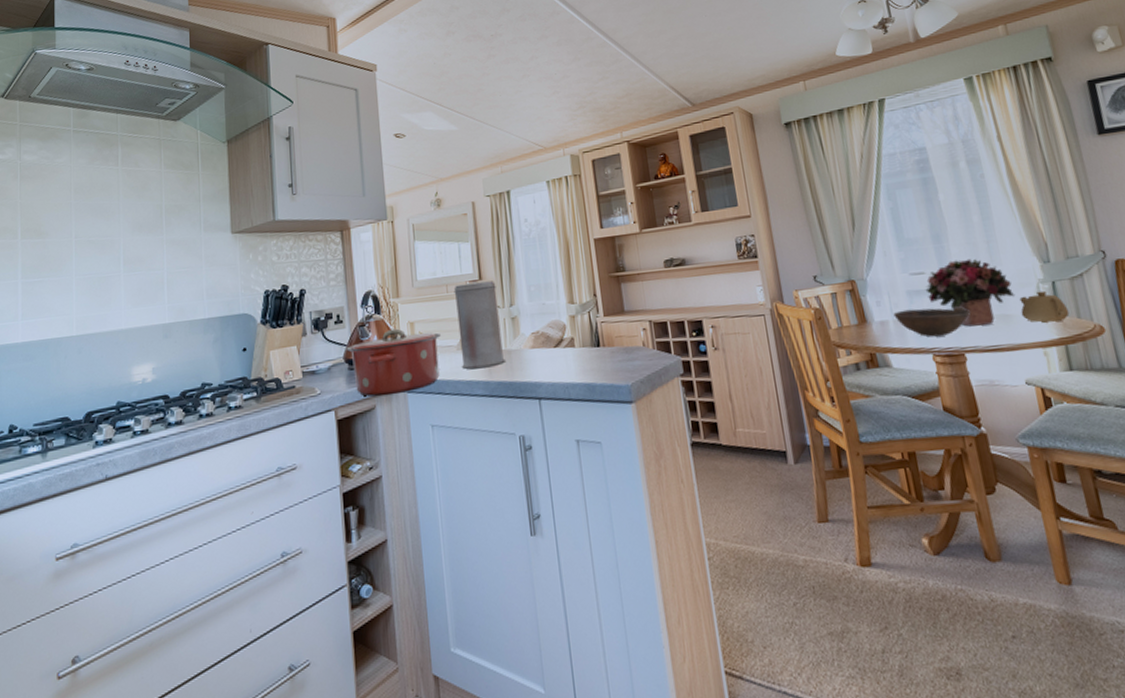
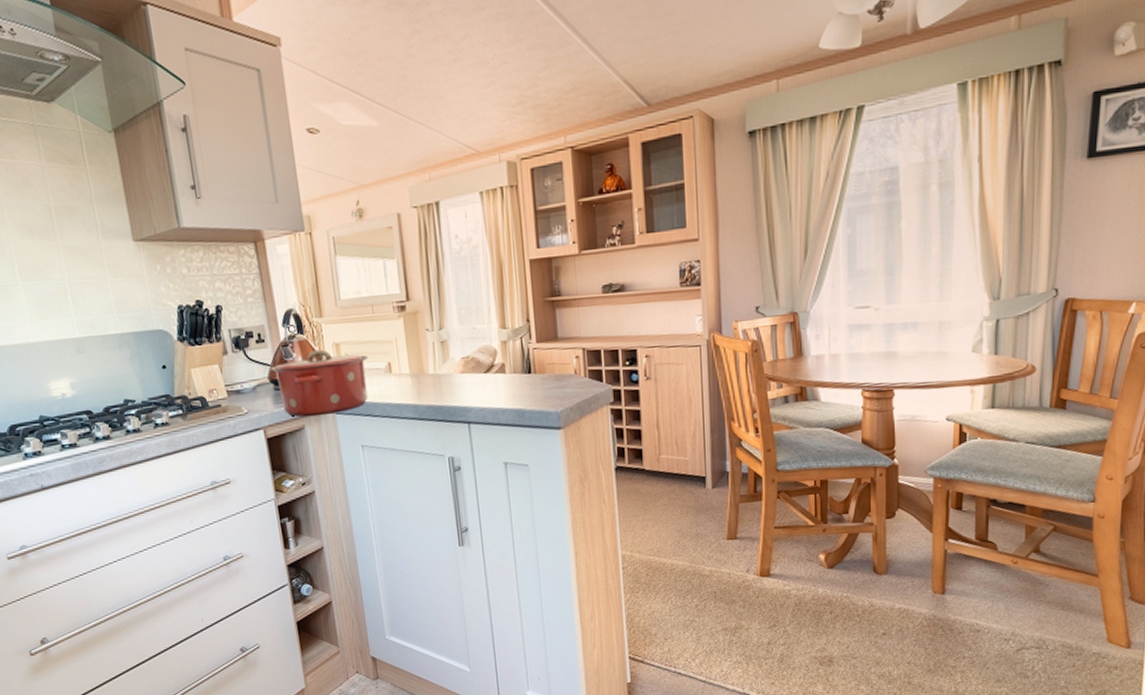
canister: present [453,281,505,370] -> none [379,302,435,393]
bowl: present [893,306,970,337] -> none [831,342,907,372]
bouquet: present [925,258,1015,327] -> none [867,293,957,363]
teapot: present [1019,290,1070,323] -> none [958,328,1006,361]

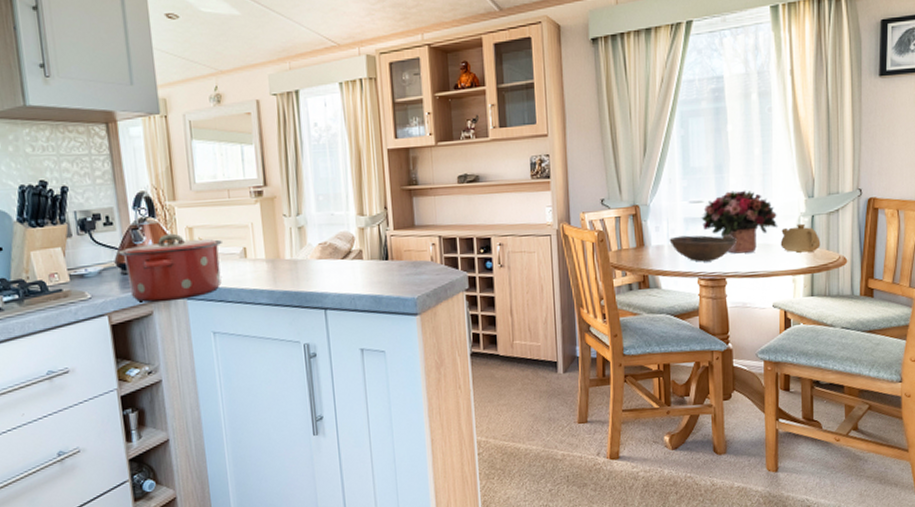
bowl: none [831,342,907,372] -> present [669,235,737,262]
bouquet: none [867,293,957,363] -> present [701,190,779,254]
teapot: none [958,328,1006,361] -> present [780,223,821,253]

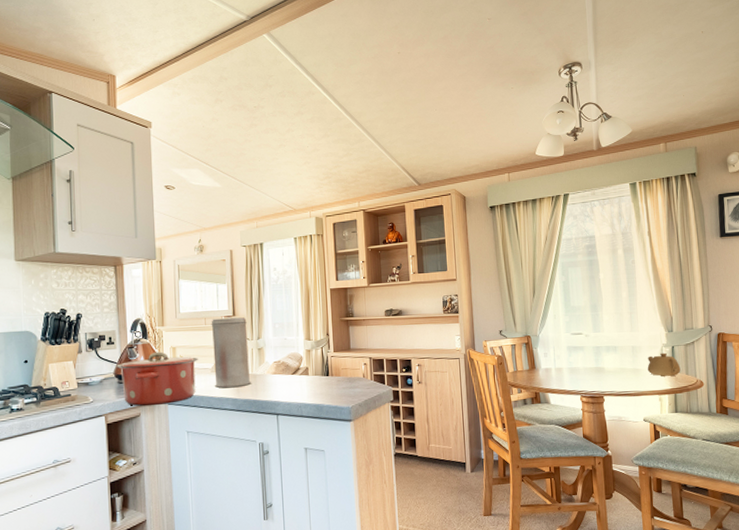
canister: none [236,187,291,279] -> present [211,317,251,389]
bowl: present [669,235,737,262] -> none [556,360,611,383]
bouquet: present [701,190,779,254] -> none [581,325,645,376]

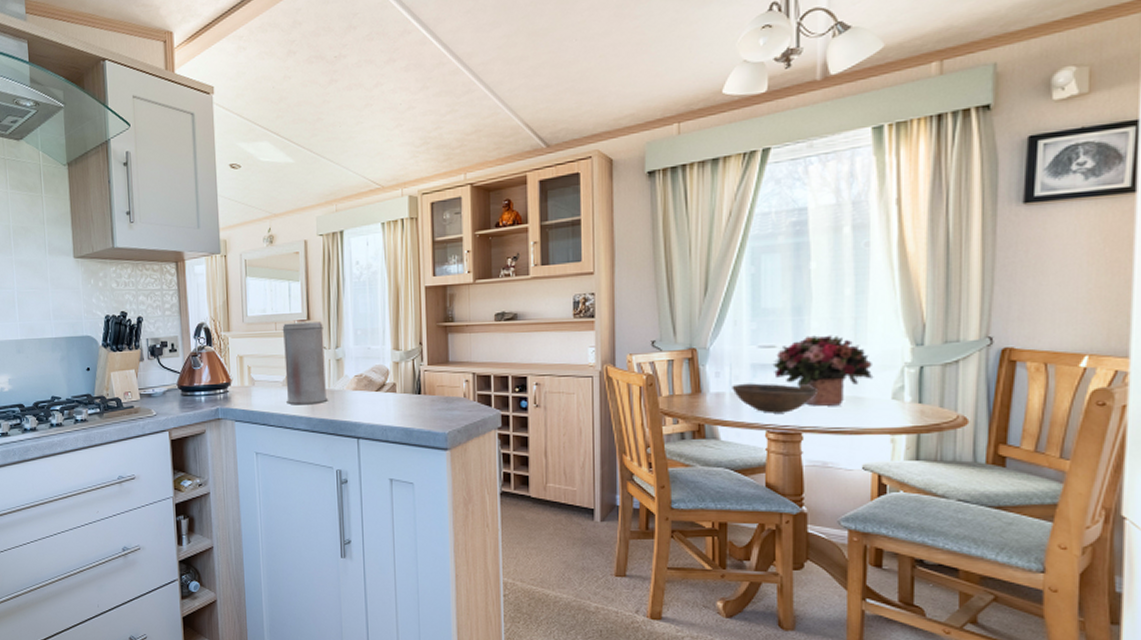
casserole: present [116,351,198,407] -> none [179,361,268,423]
bowl: none [556,360,611,383] -> present [732,383,817,413]
bouquet: none [581,325,645,376] -> present [772,335,874,406]
teapot: present [647,352,681,377] -> none [875,375,932,409]

